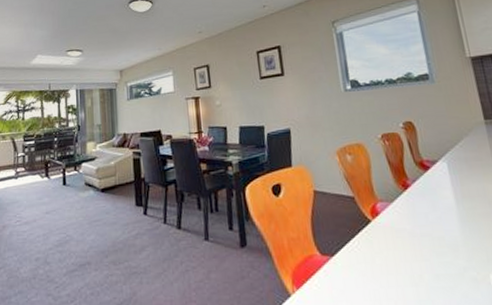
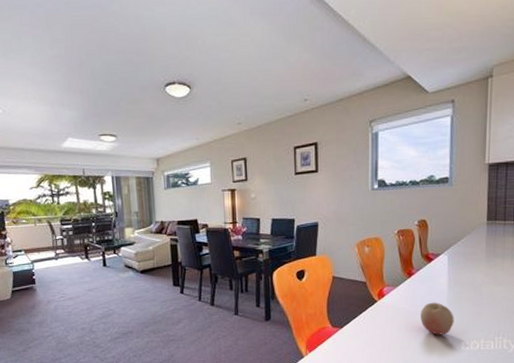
fruit: none [427,221,474,265] -> present [420,302,454,335]

